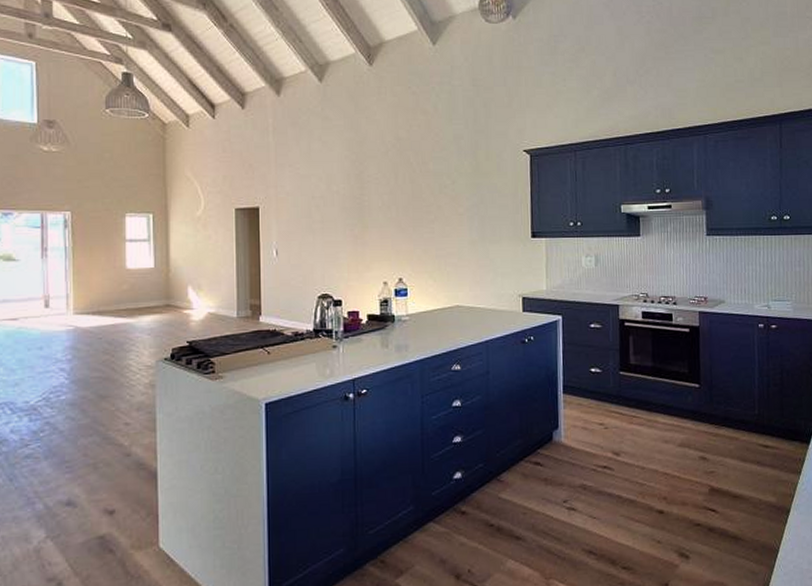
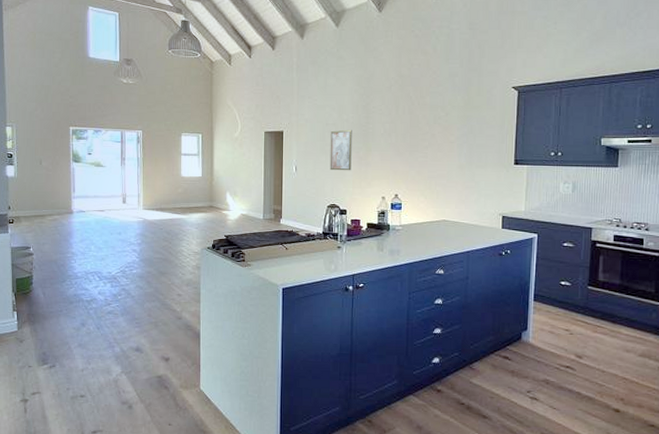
wall art: none [318,203,345,253] -> present [330,129,352,171]

